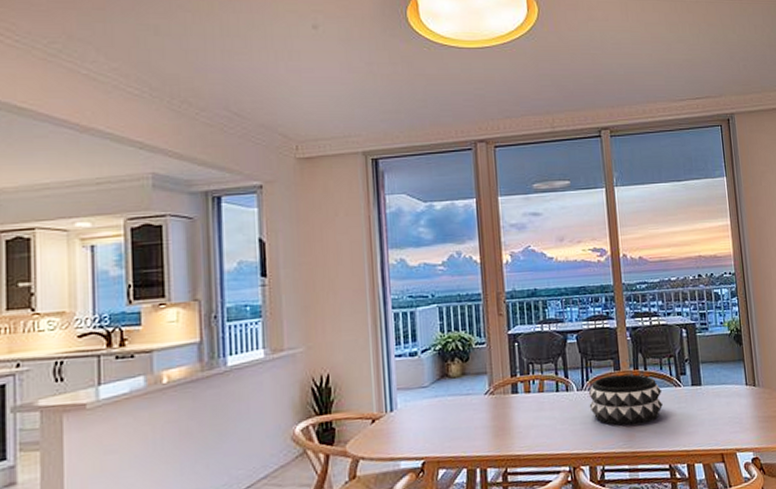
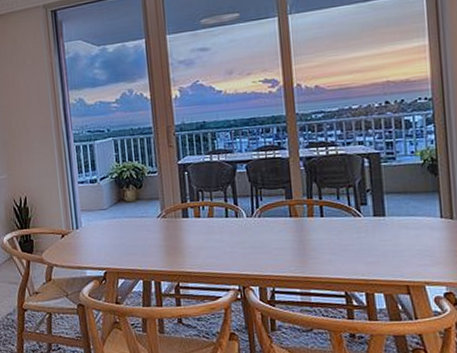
decorative bowl: present [588,374,664,426] -> none [258,203,340,252]

